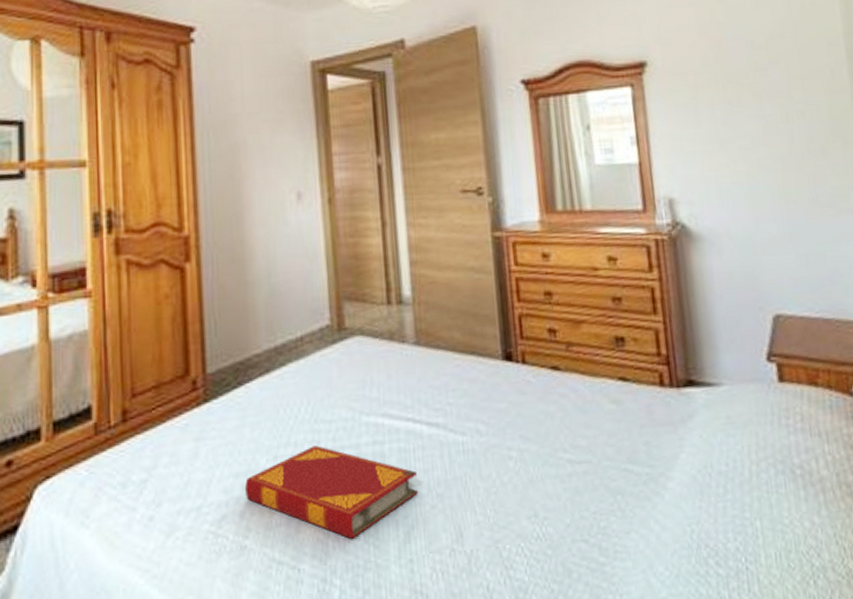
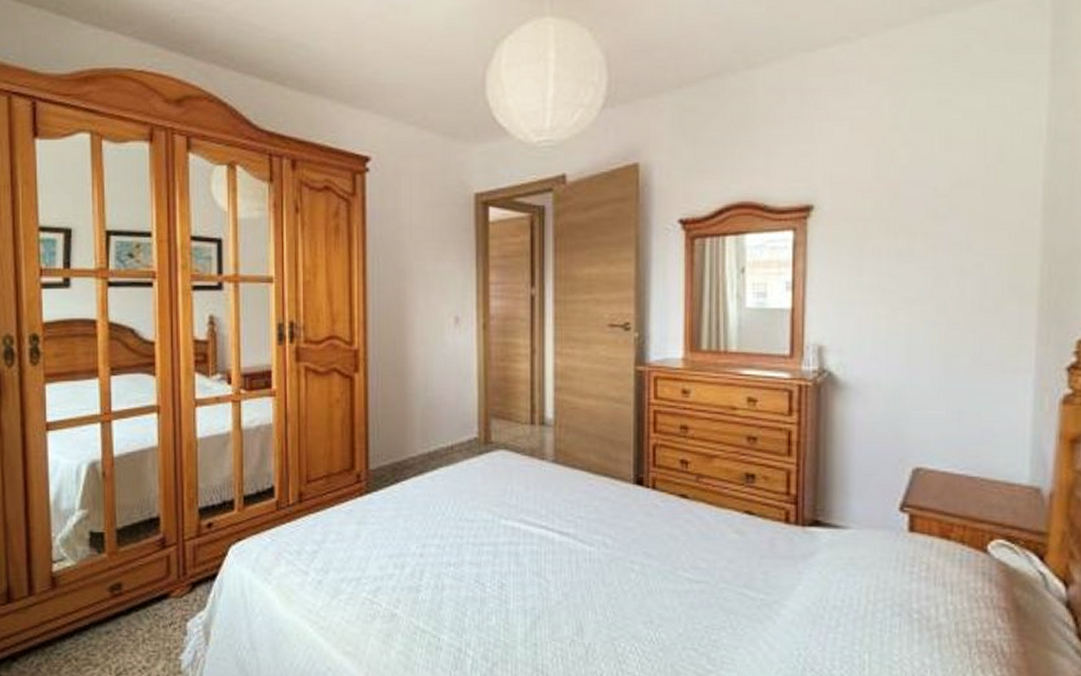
hardback book: present [245,445,418,540] -> none [398,540,546,621]

